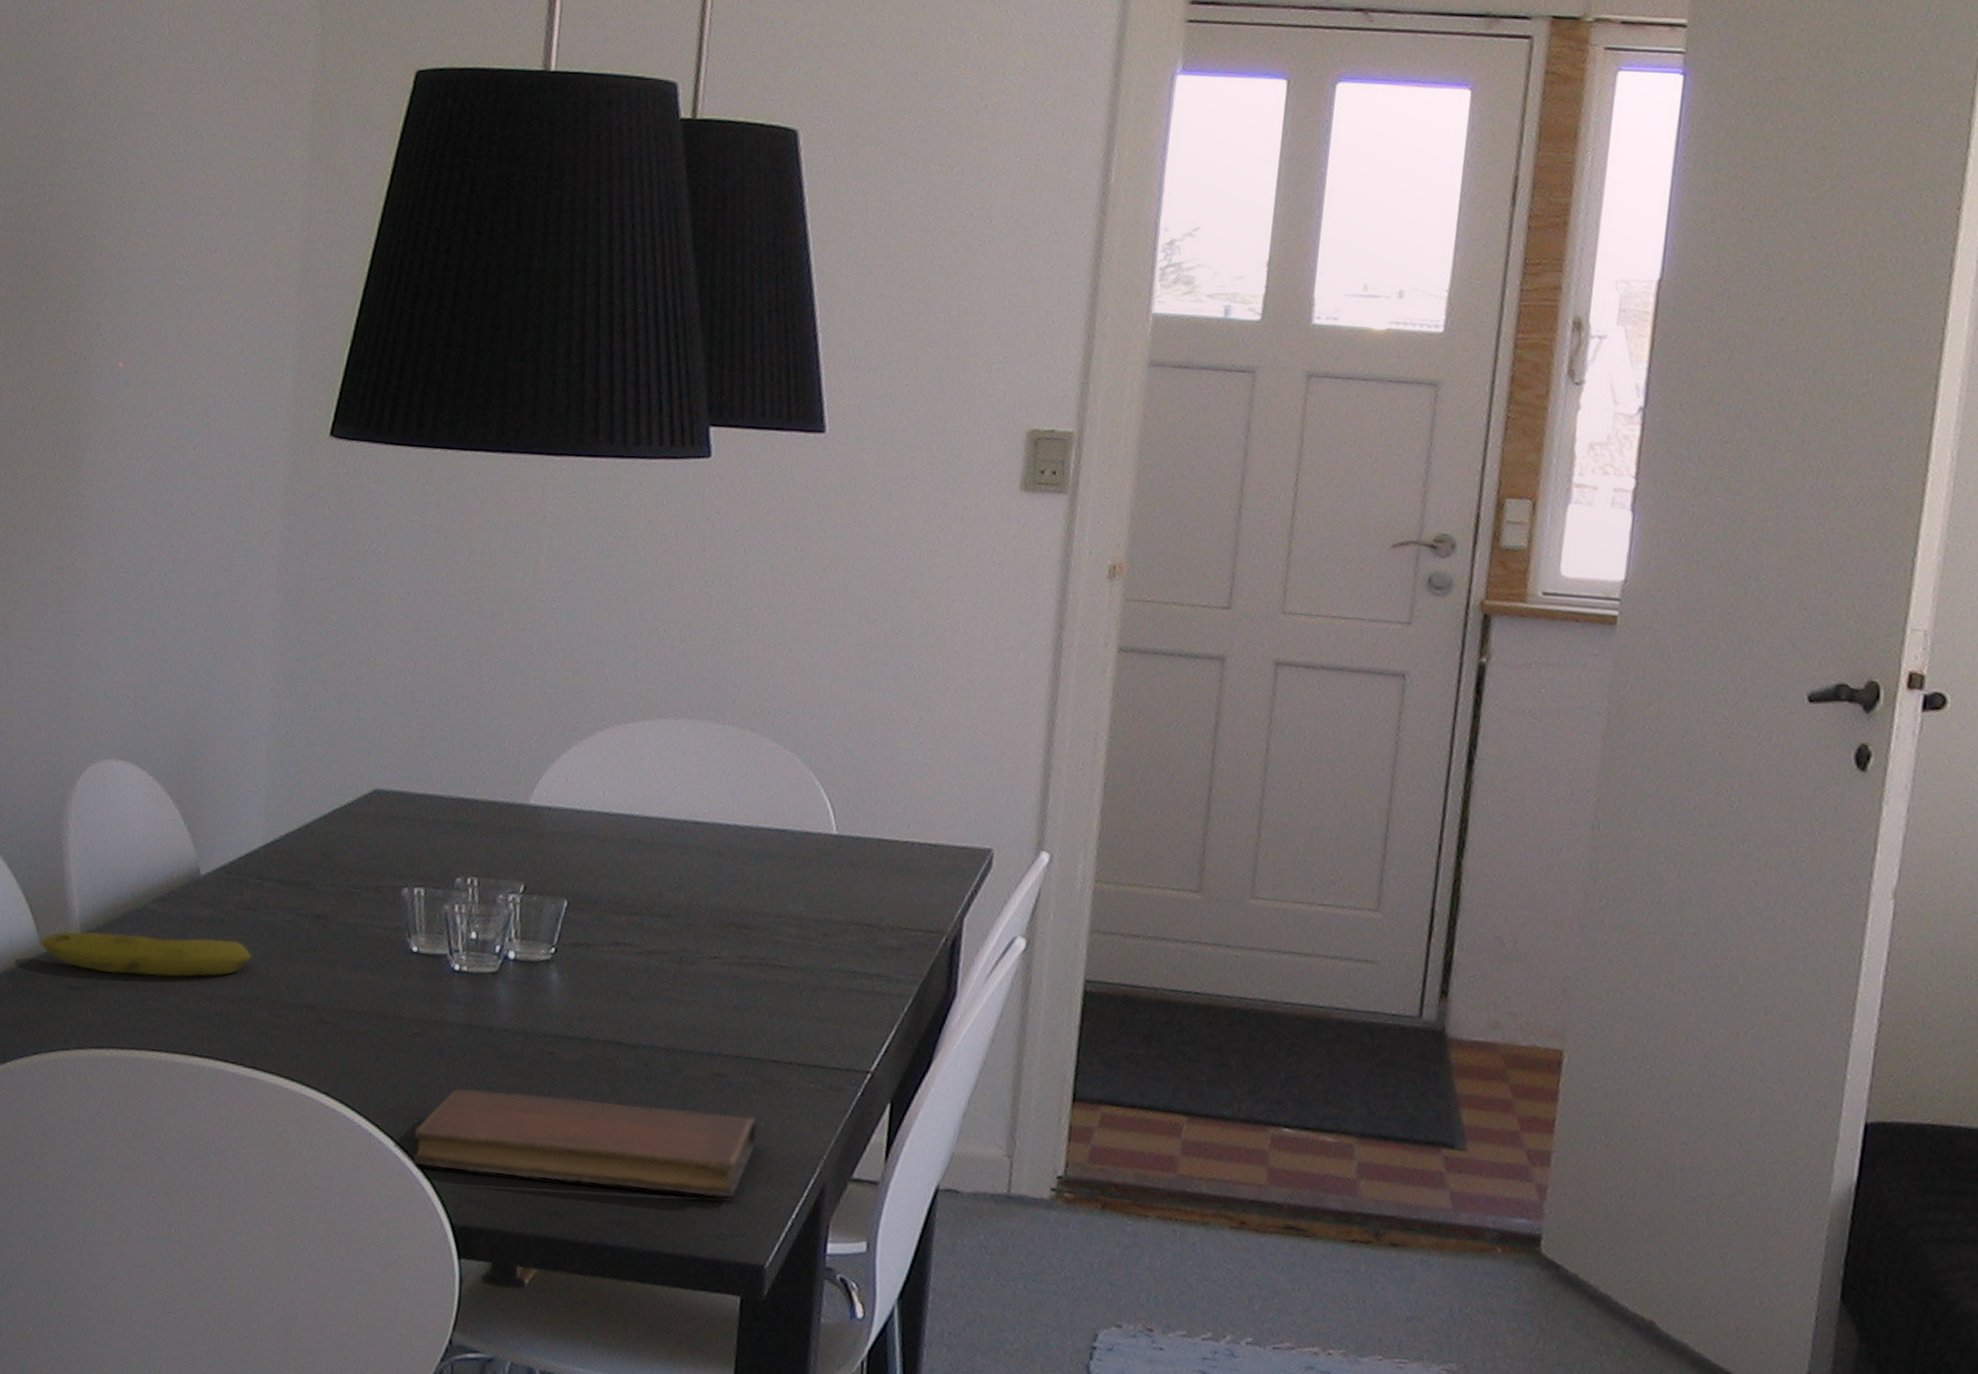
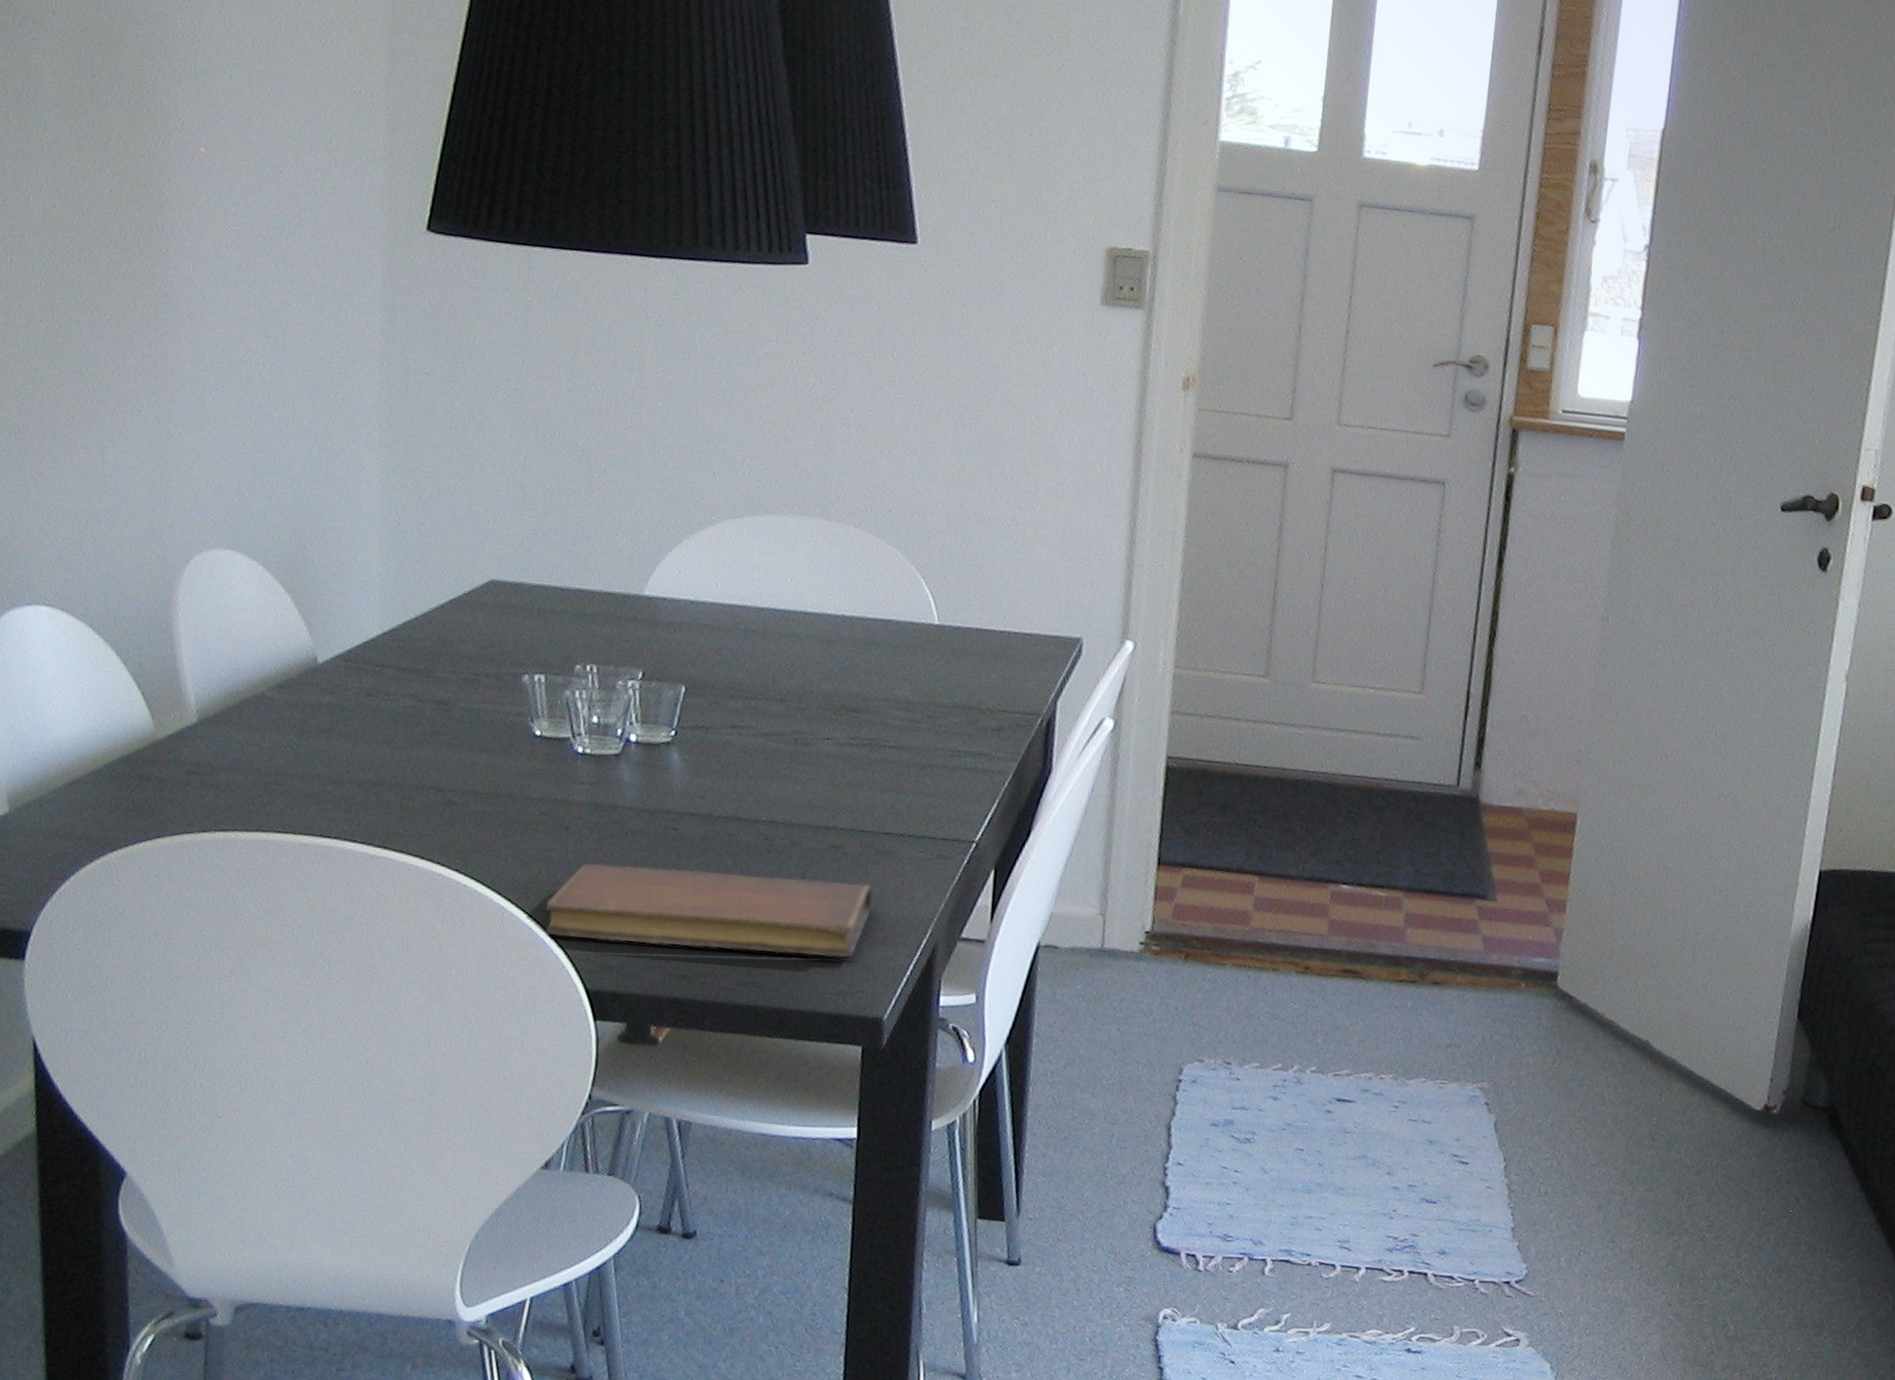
fruit: present [39,931,253,978] -> none [155,717,376,762]

